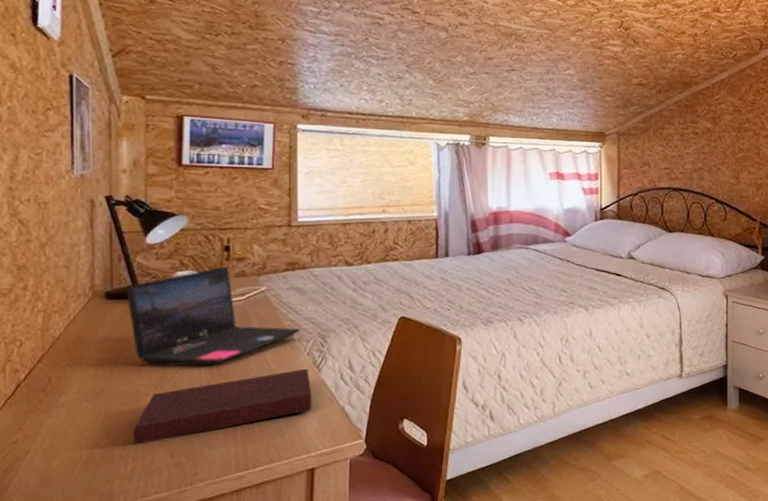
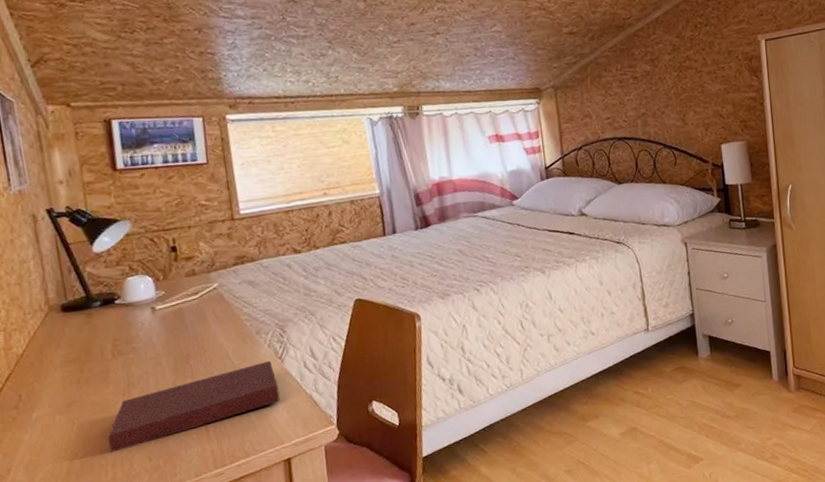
laptop: present [127,267,301,366] -> none [81,267,259,373]

